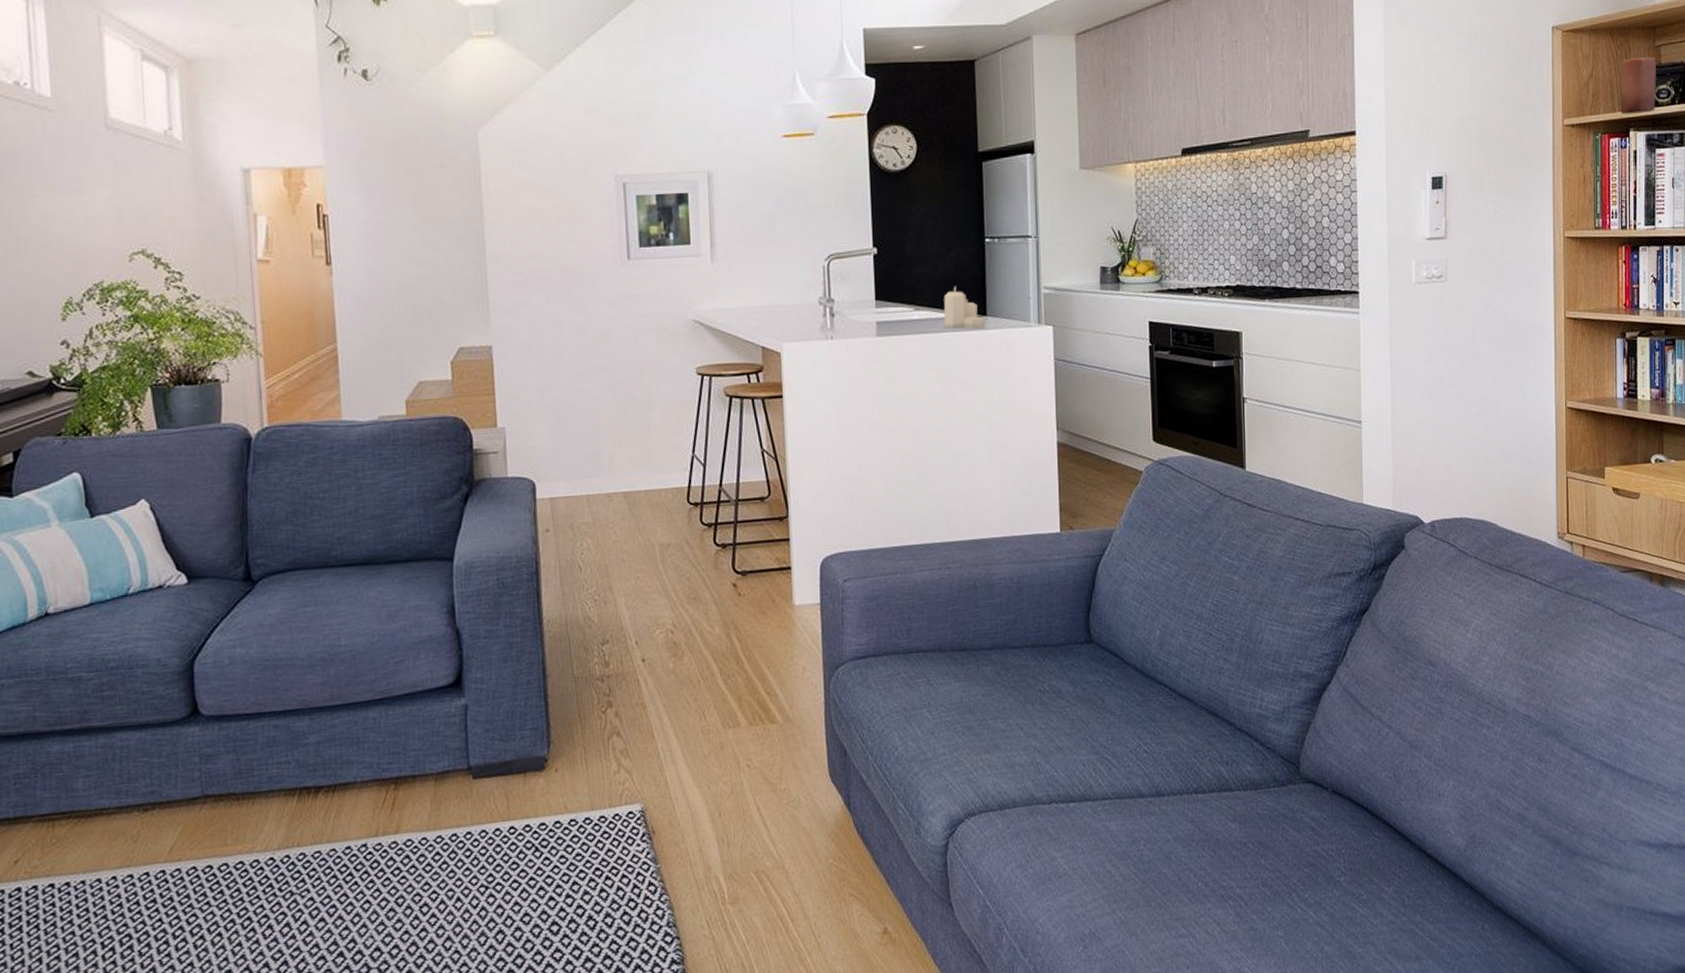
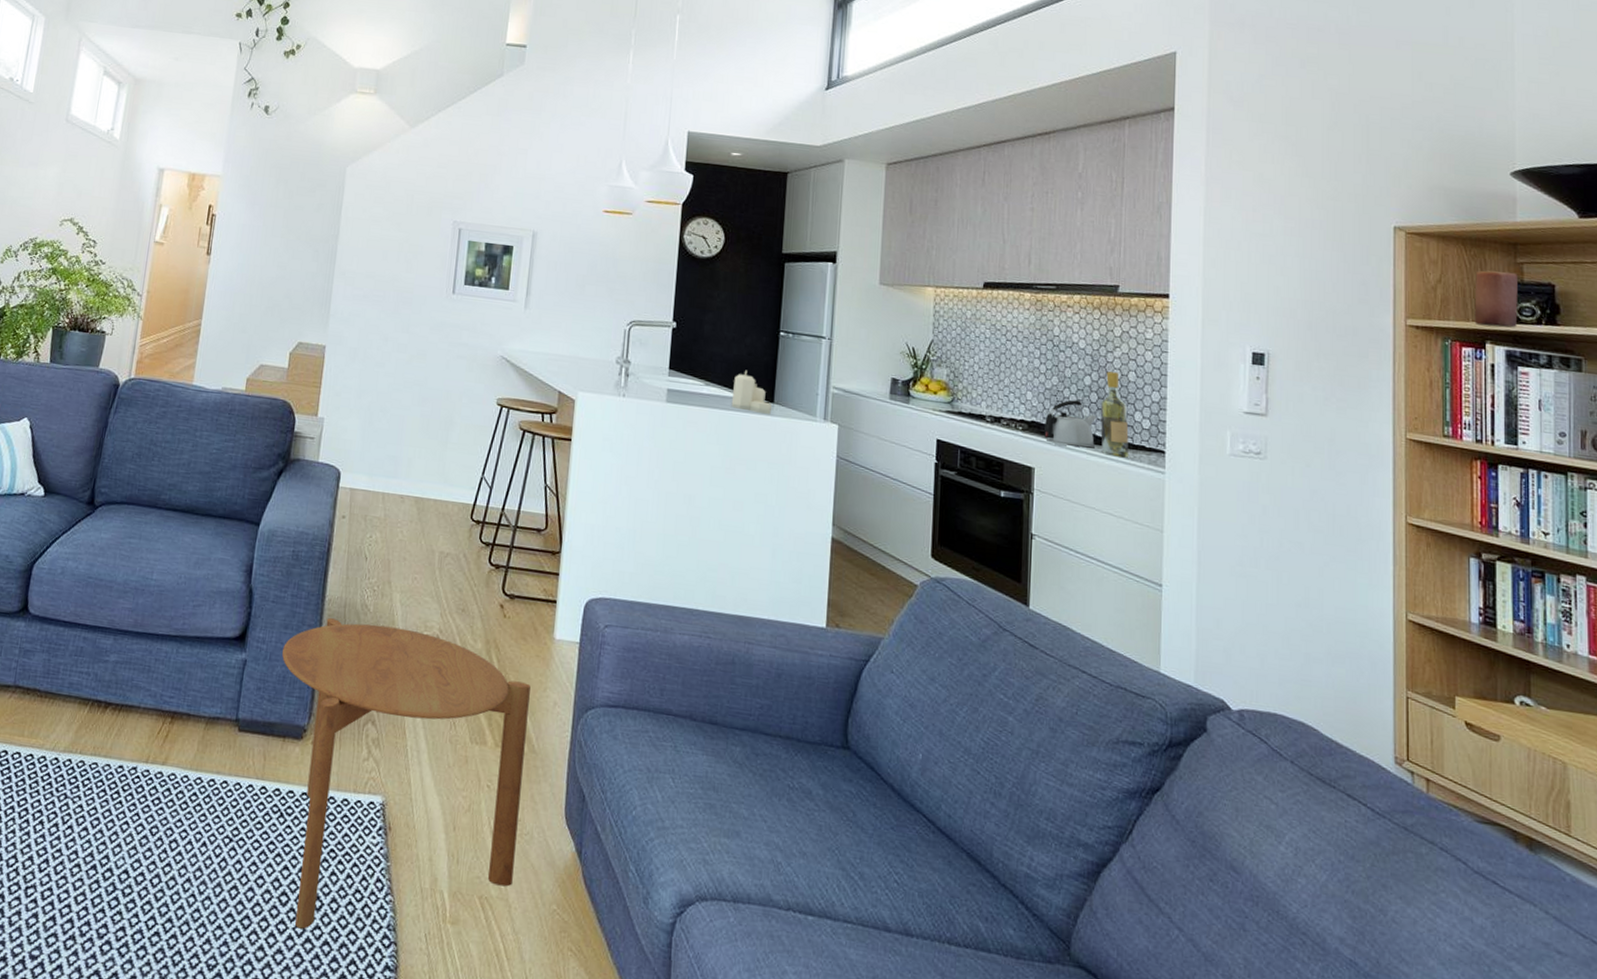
side table: none [506,631,786,952] -> present [282,618,531,929]
kettle: none [1249,256,1296,305] -> present [1044,400,1097,449]
bottle: none [1298,221,1326,306] -> present [1100,371,1129,458]

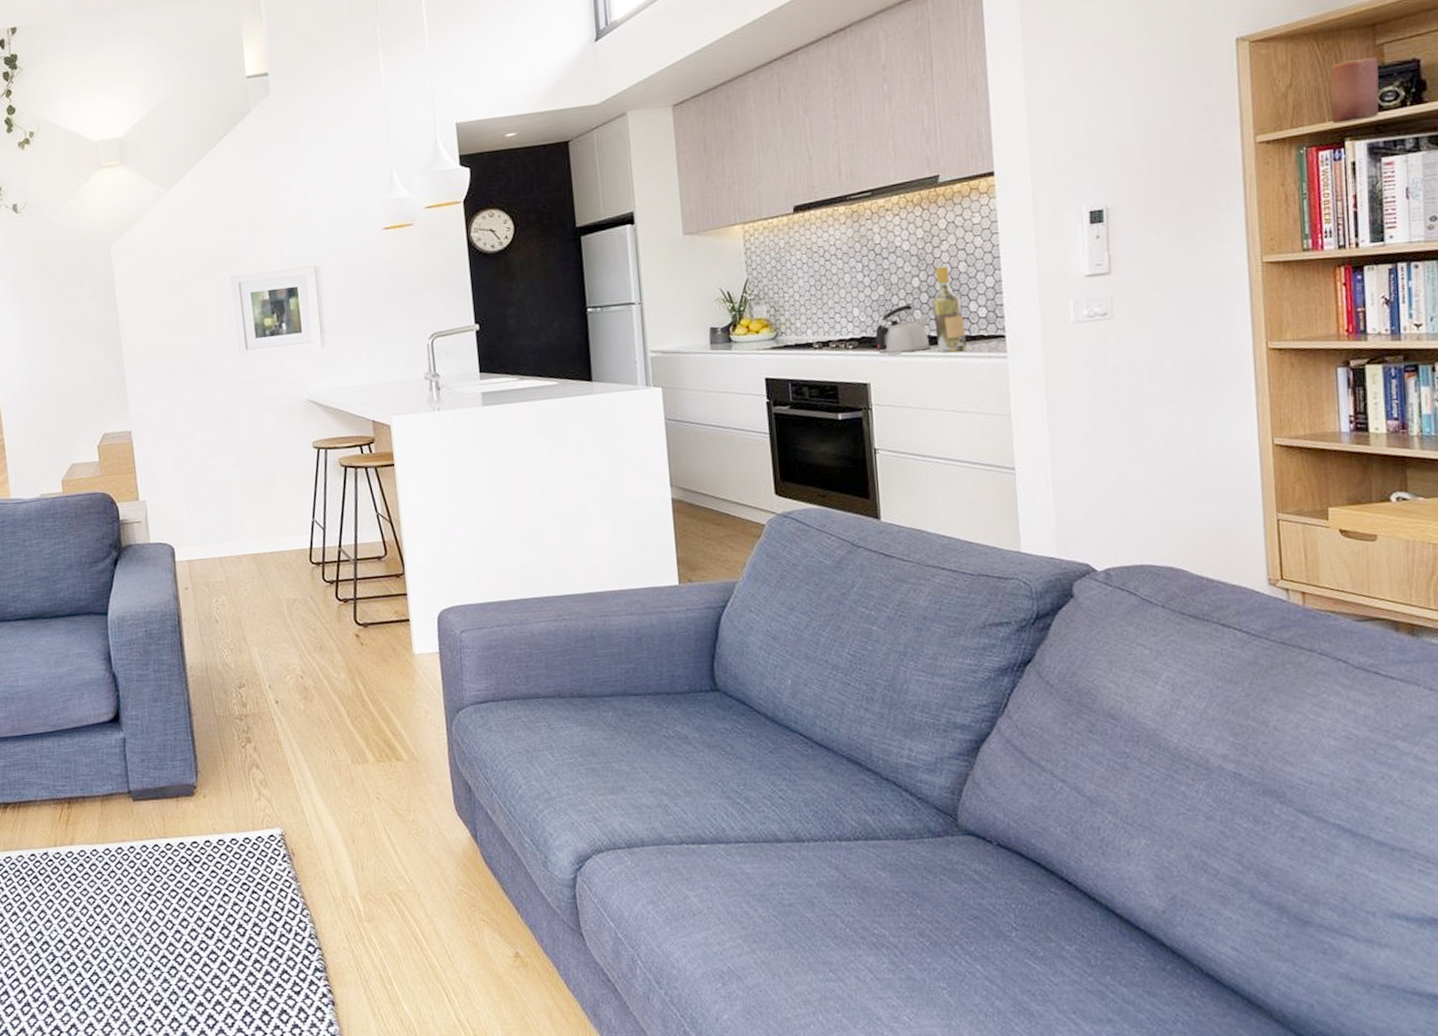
side table: present [282,618,531,929] -> none [157,676,417,955]
candle: present [731,369,771,415] -> none [548,355,591,396]

